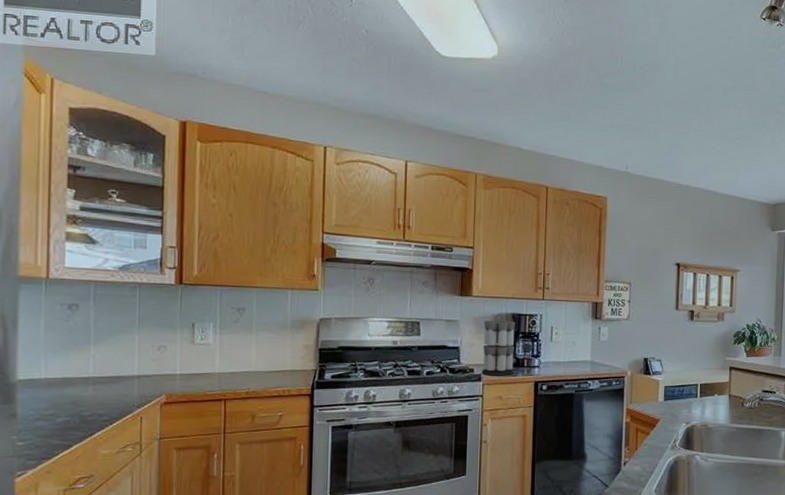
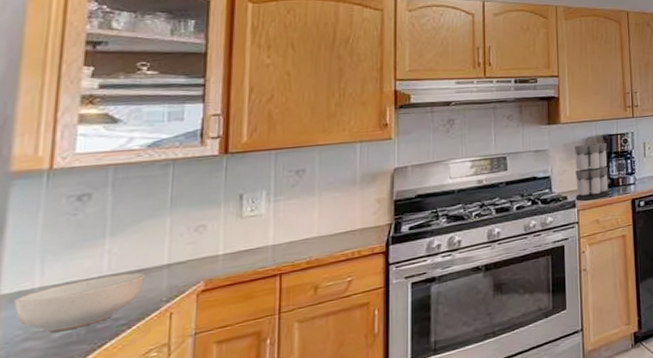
bowl: none [28,377,122,418] -> present [14,271,146,332]

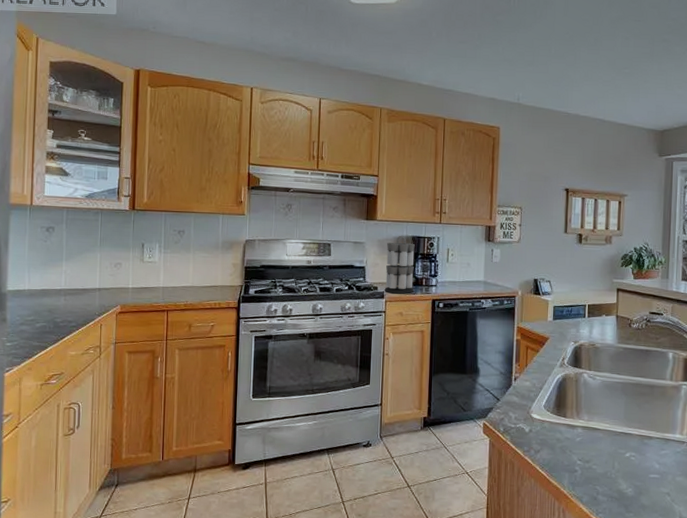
bowl: present [14,271,146,332] -> none [15,289,87,323]

